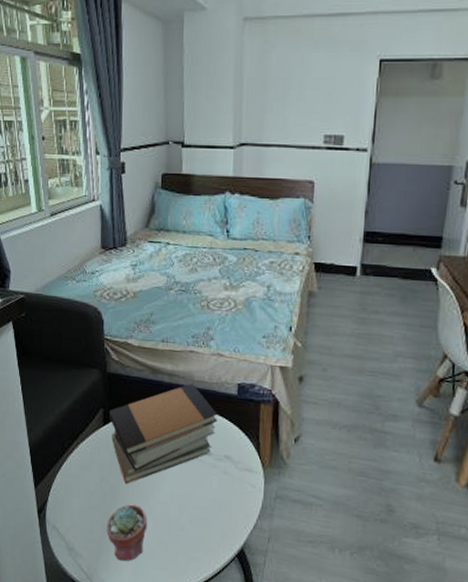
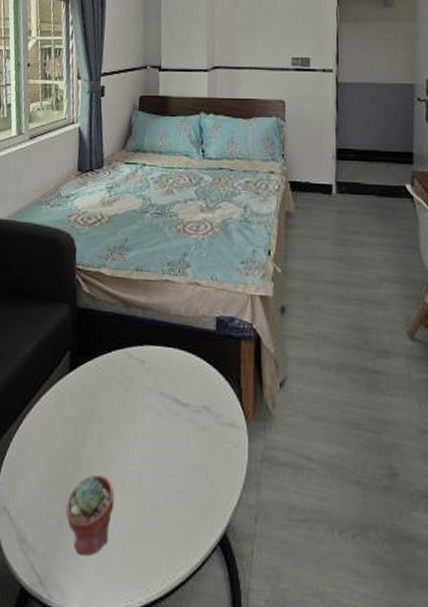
book stack: present [108,383,218,484] -> none [76,317,195,447]

